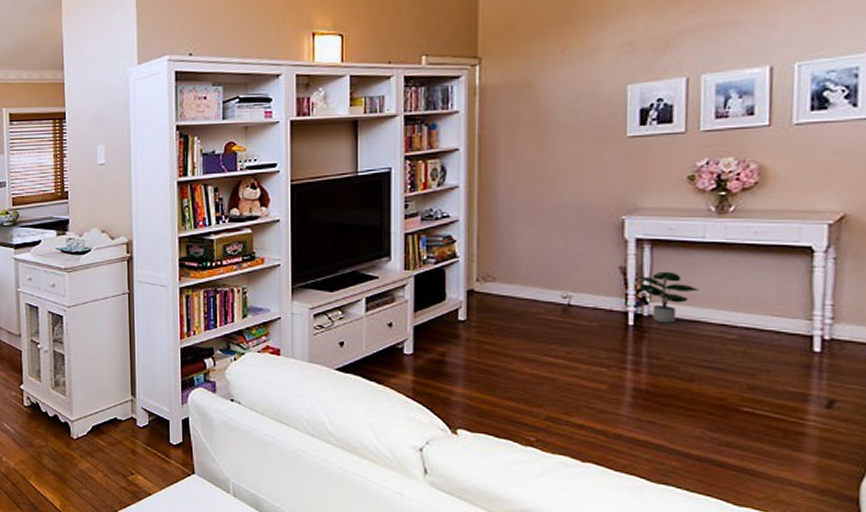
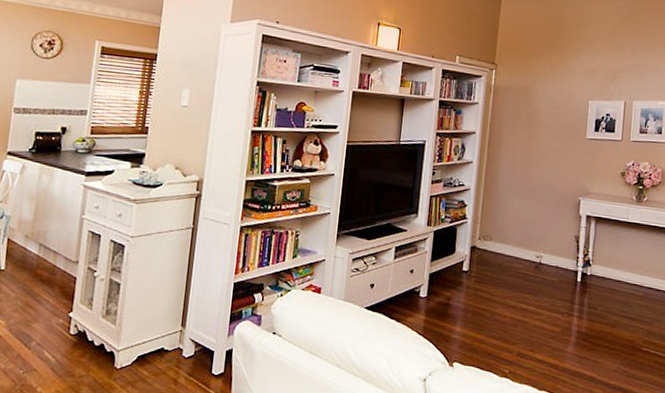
potted plant: present [637,271,700,323] -> none [585,241,623,282]

